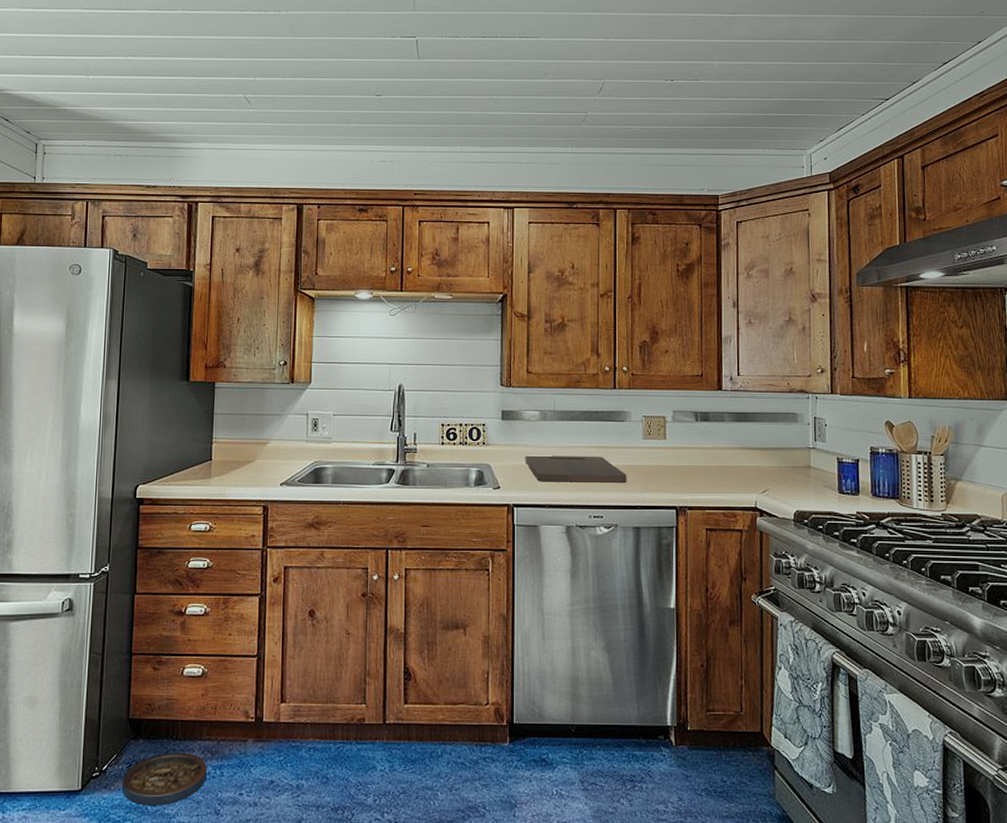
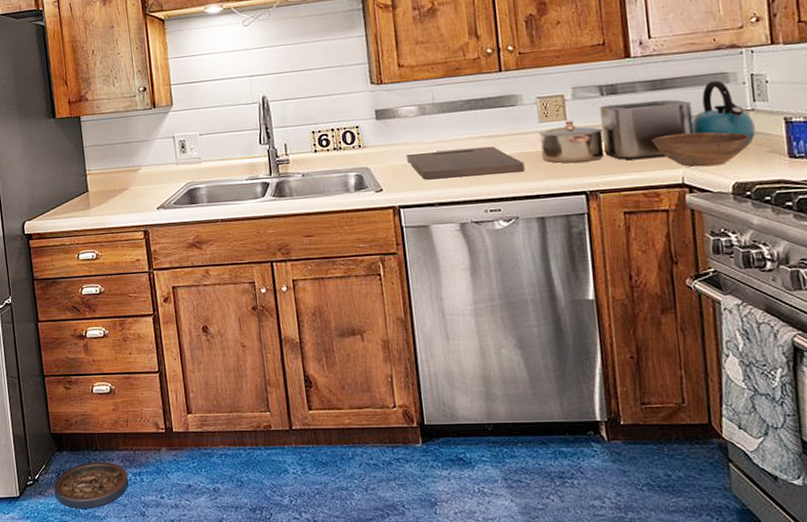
cooking pot: none [641,440,695,479] -> present [538,120,604,164]
toaster: none [693,430,768,482] -> present [600,99,694,161]
bowl: none [734,462,811,494] -> present [652,131,751,167]
kettle: none [766,419,816,480] -> present [691,80,757,147]

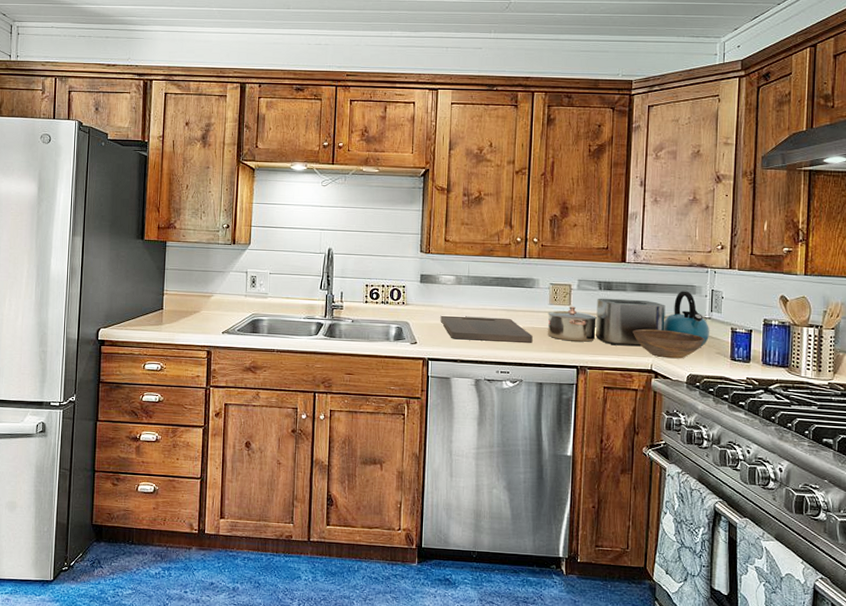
pet bowl: present [54,461,129,509] -> none [87,554,157,597]

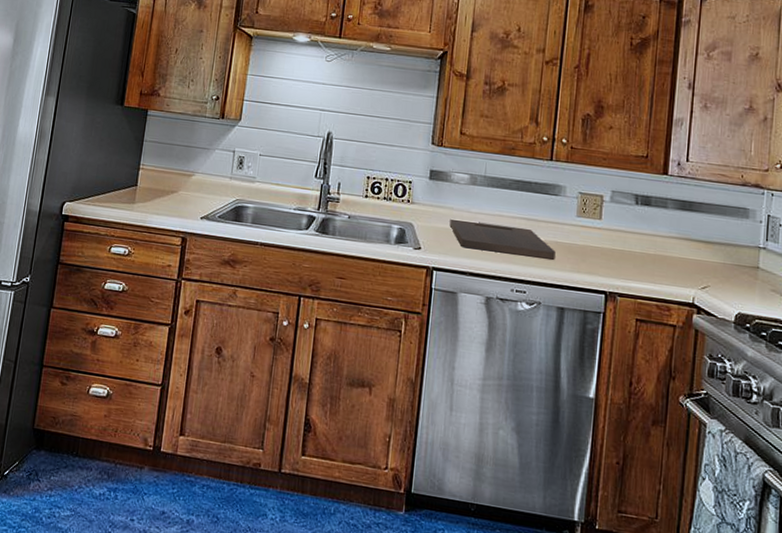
cooking pot: present [547,306,597,342] -> none [572,220,631,265]
toaster: present [595,298,666,347] -> none [628,214,713,275]
bowl: present [633,328,705,359] -> none [673,254,759,294]
kettle: present [664,291,710,347] -> none [709,213,765,282]

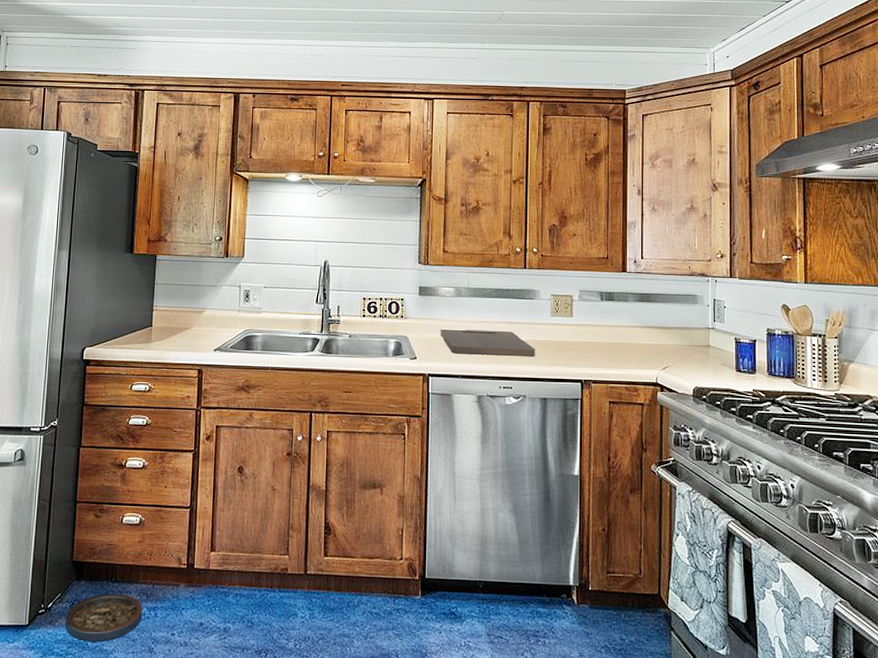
pet bowl: none [20,467,103,518] -> present [65,593,142,642]

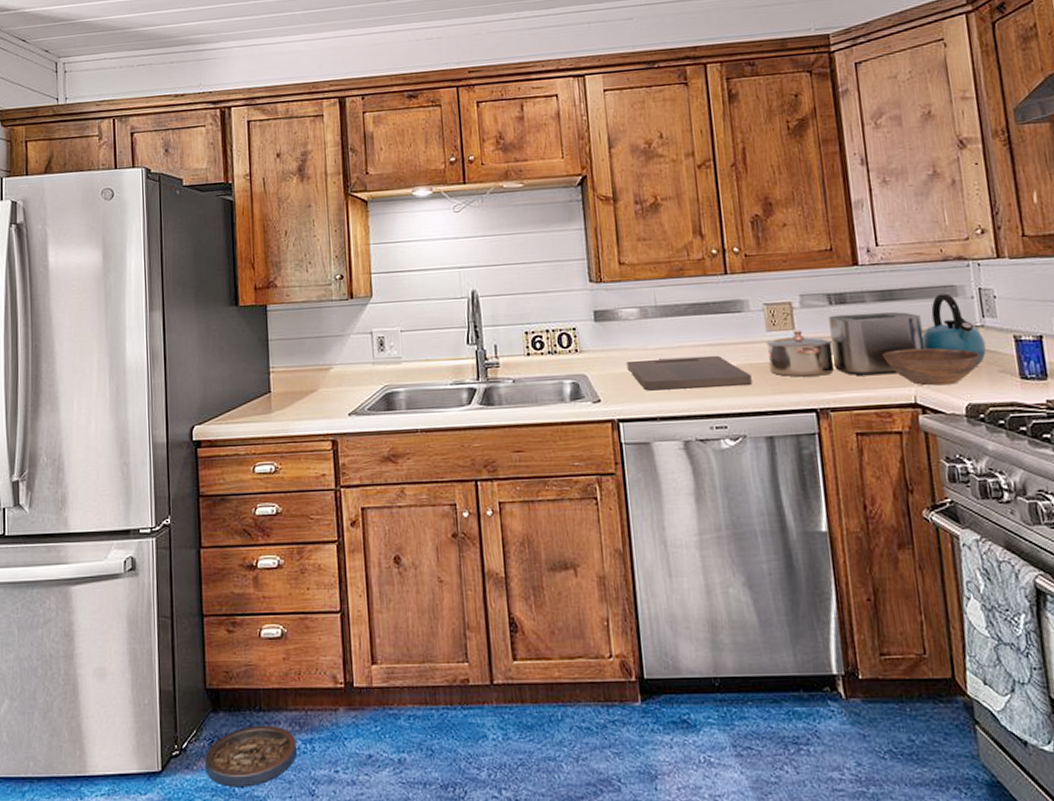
cooking pot: none [549,317,599,355] -> present [766,330,834,377]
toaster: none [598,309,669,359] -> present [828,312,925,376]
bowl: none [636,340,710,371] -> present [882,347,982,386]
kettle: none [667,300,714,359] -> present [922,293,987,366]

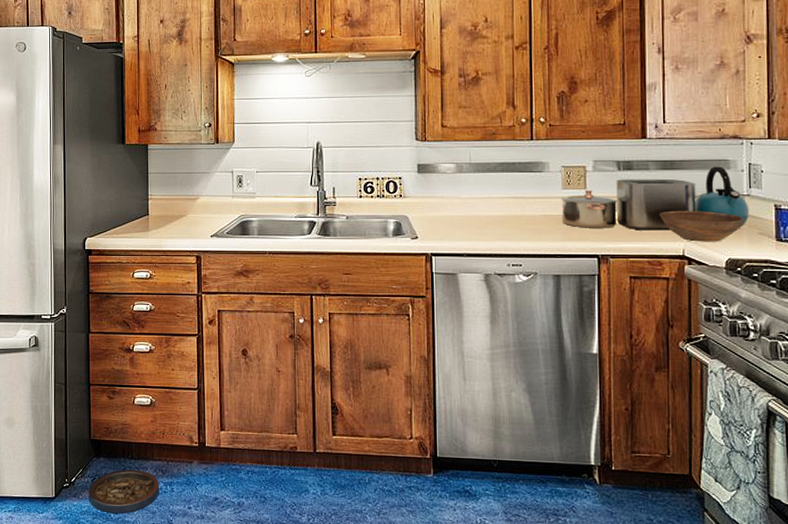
cutting board: present [626,355,752,391] -> none [442,206,546,232]

